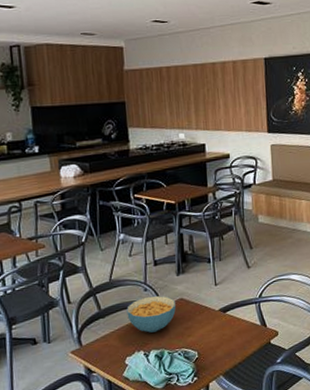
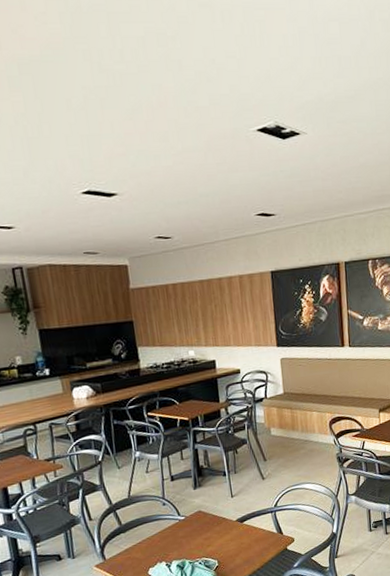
cereal bowl: present [126,296,176,333] -> none [146,509,195,545]

